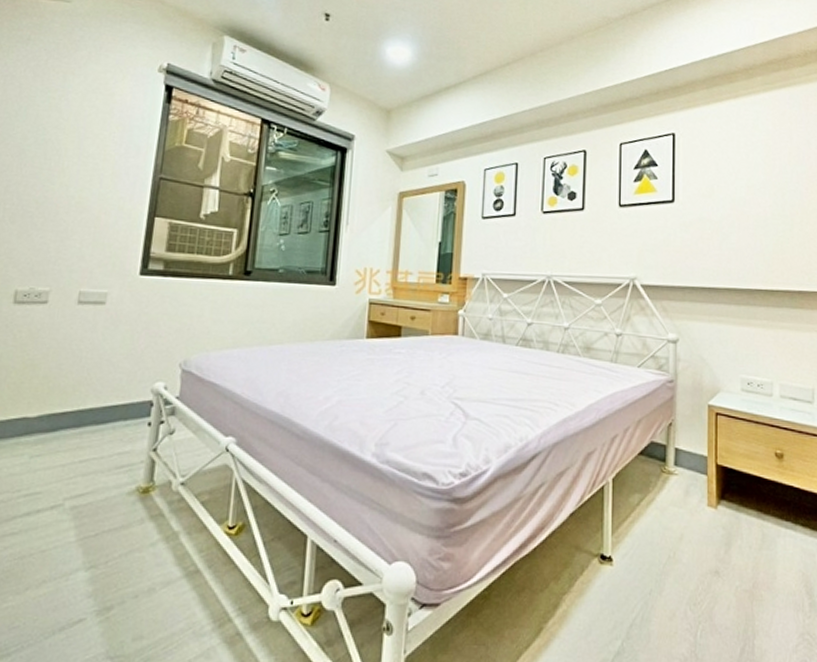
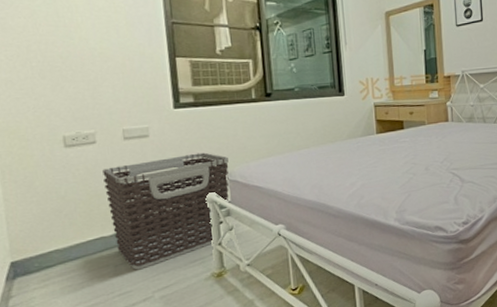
clothes hamper: none [37,331,187,467] -> present [102,152,229,270]

